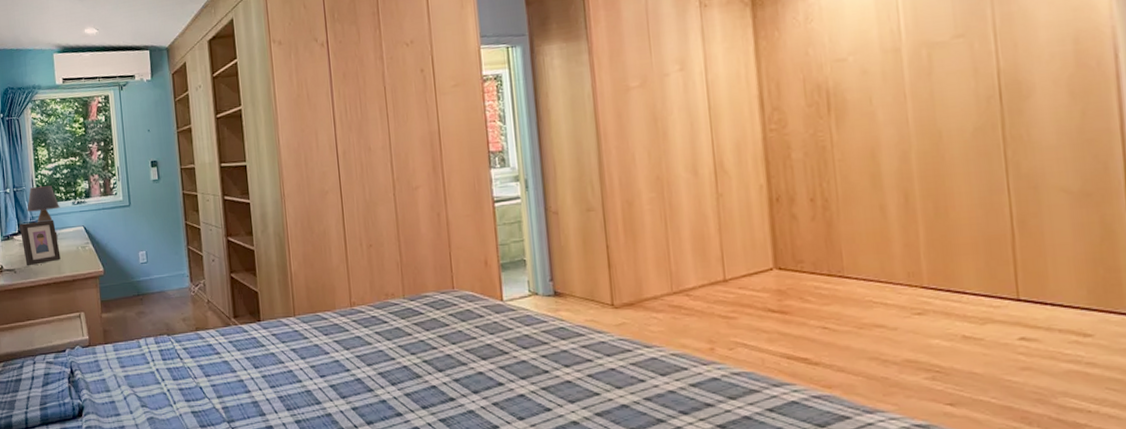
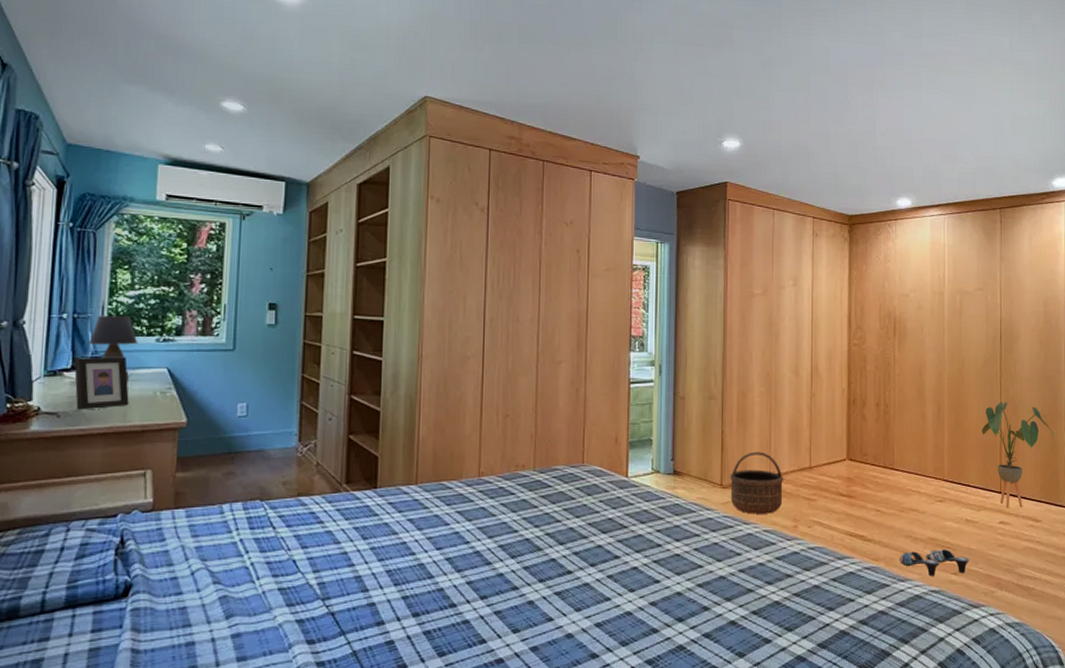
basket: none [622,265,692,336] -> present [730,451,784,514]
slippers: none [863,374,973,407] -> present [900,549,969,576]
house plant: none [978,179,1108,320] -> present [981,401,1054,509]

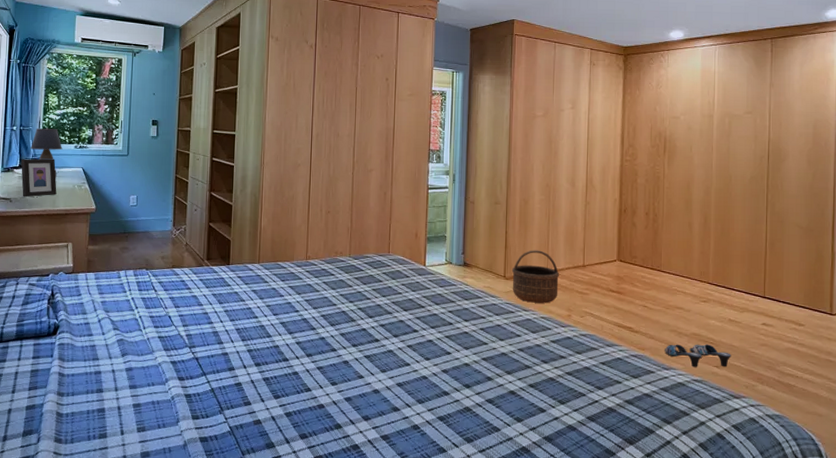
house plant: present [981,401,1054,509] -> none [746,215,820,312]

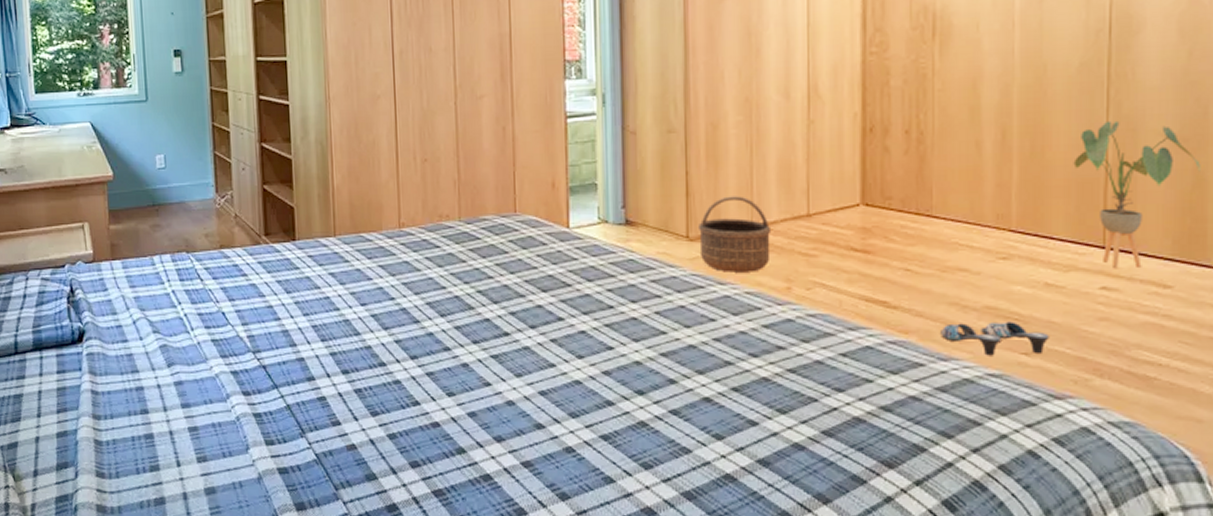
picture frame: present [20,158,57,198] -> none [11,113,62,167]
table lamp: present [30,127,63,180] -> none [22,70,63,141]
house plant: none [746,215,820,312] -> present [1073,120,1201,269]

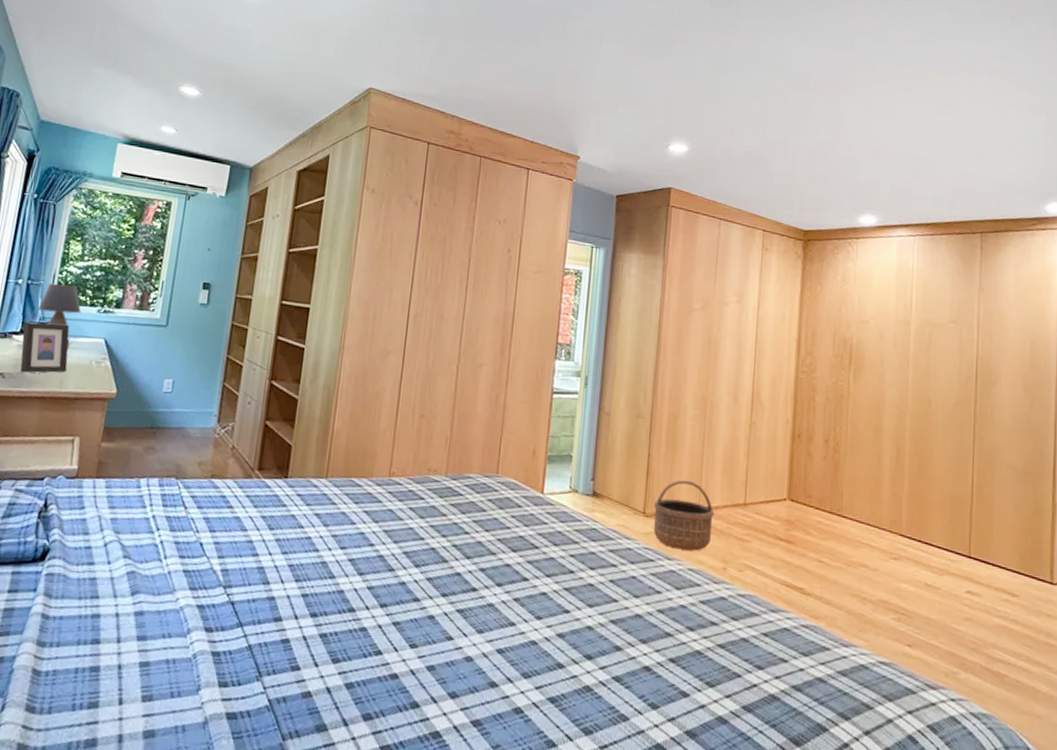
picture frame: none [11,113,62,167] -> present [20,322,70,374]
table lamp: none [22,70,63,141] -> present [38,282,82,353]
slippers: present [941,321,1049,356] -> none [844,612,928,647]
house plant: present [1073,120,1201,269] -> none [948,451,1038,577]

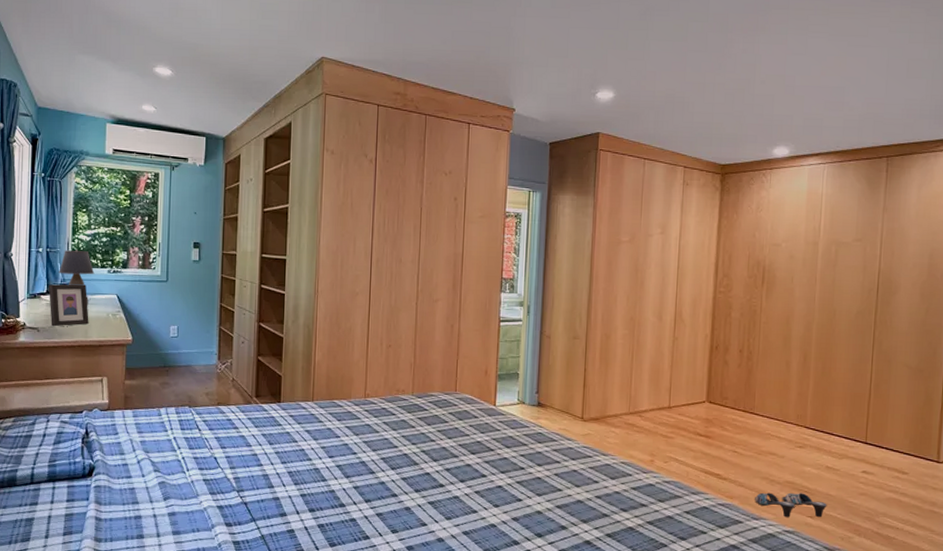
basket: present [653,479,715,551] -> none [590,389,643,448]
slippers: none [844,612,928,647] -> present [755,492,827,518]

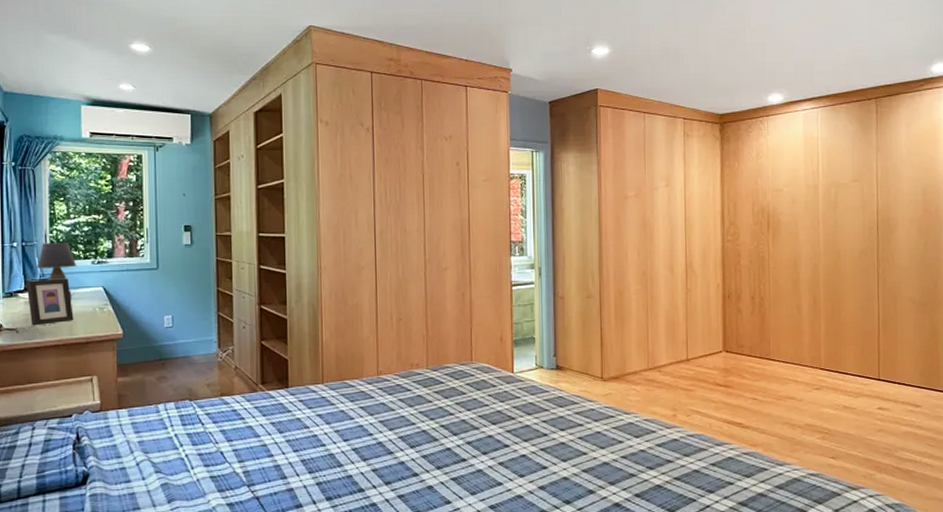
slippers: present [755,492,827,518] -> none [778,434,847,461]

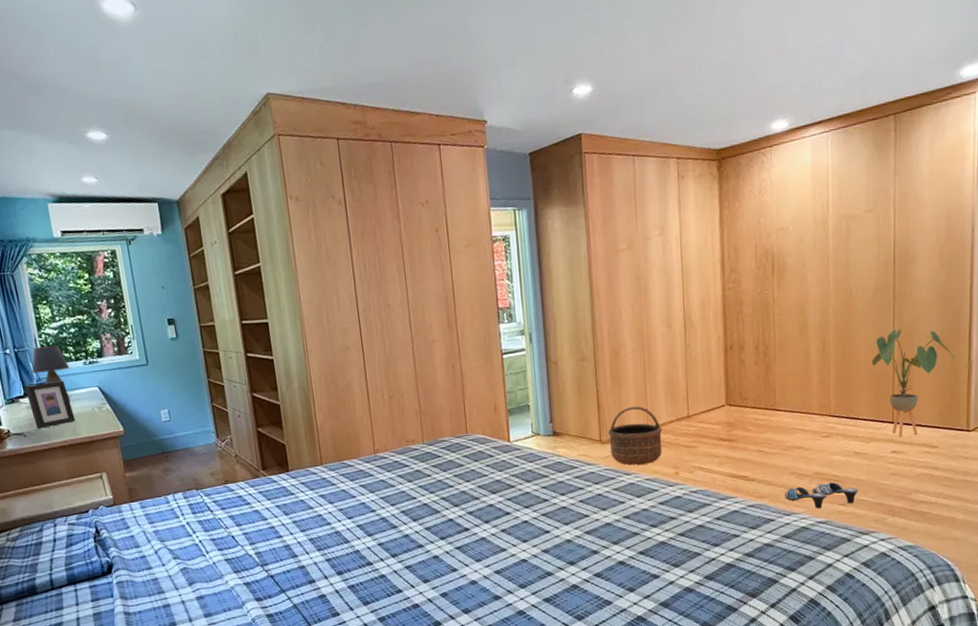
basket: none [610,346,662,405] -> present [608,406,663,465]
slippers: none [778,434,847,461] -> present [785,482,858,509]
house plant: none [858,290,934,395] -> present [871,328,955,438]

